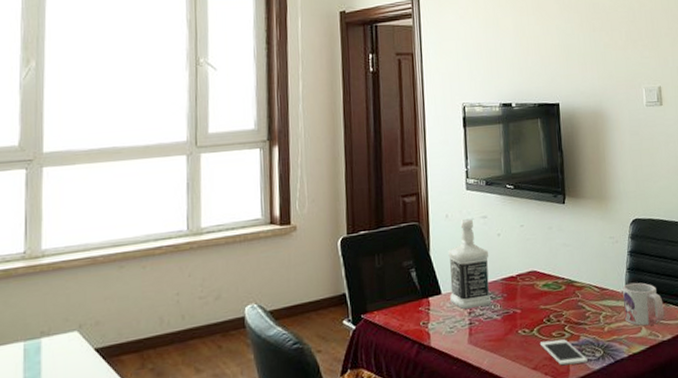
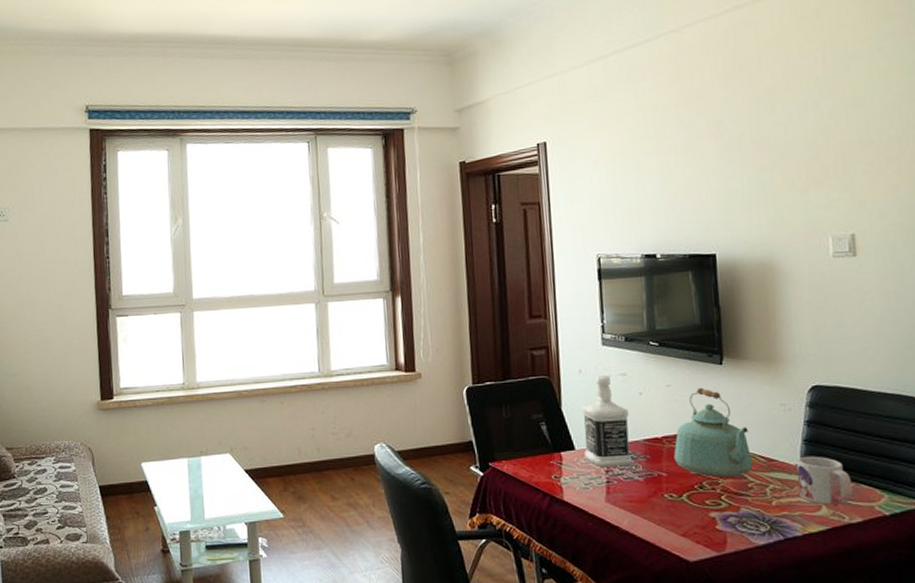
kettle: none [526,226,590,310] -> present [674,387,754,477]
cell phone: present [539,339,588,366] -> none [689,508,750,537]

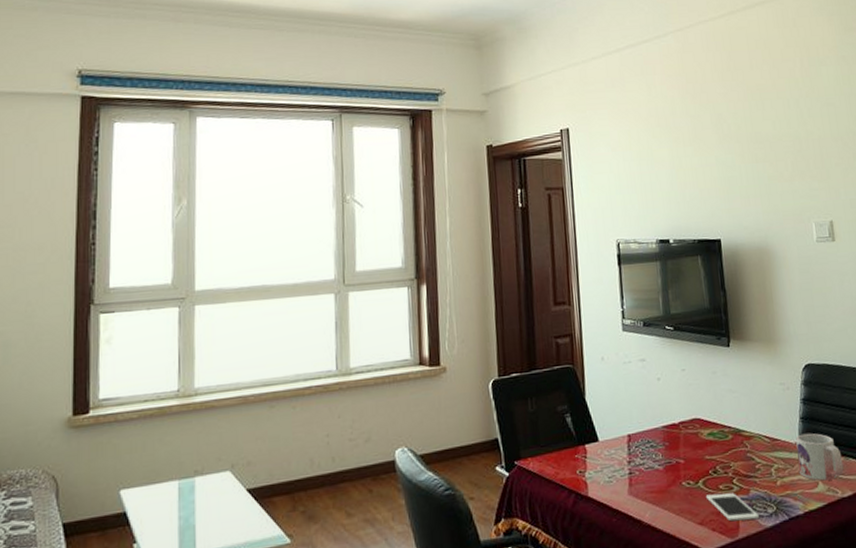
bottle: present [582,375,633,468] -> none [605,362,653,459]
kettle: present [674,387,754,477] -> none [690,370,760,461]
cell phone: none [689,508,750,537] -> present [705,493,759,522]

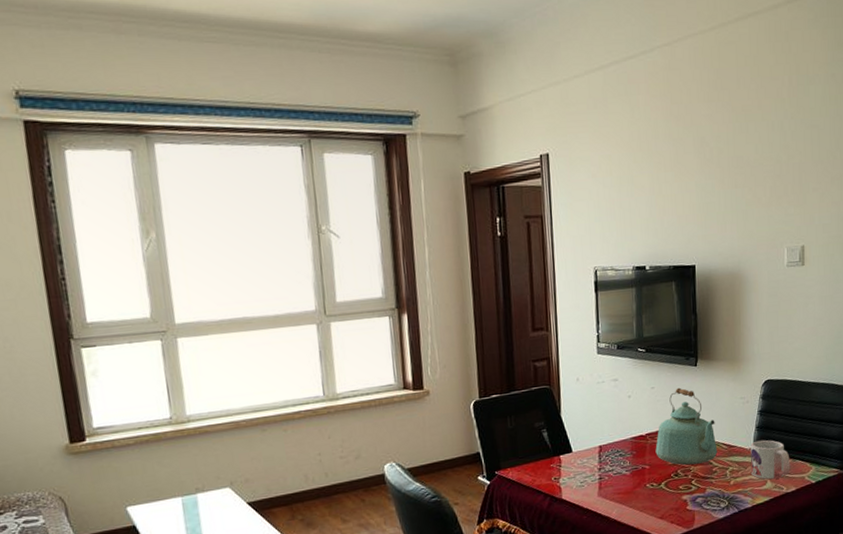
kettle: none [690,370,760,461] -> present [655,387,718,465]
cell phone: present [705,493,759,522] -> none [666,492,712,515]

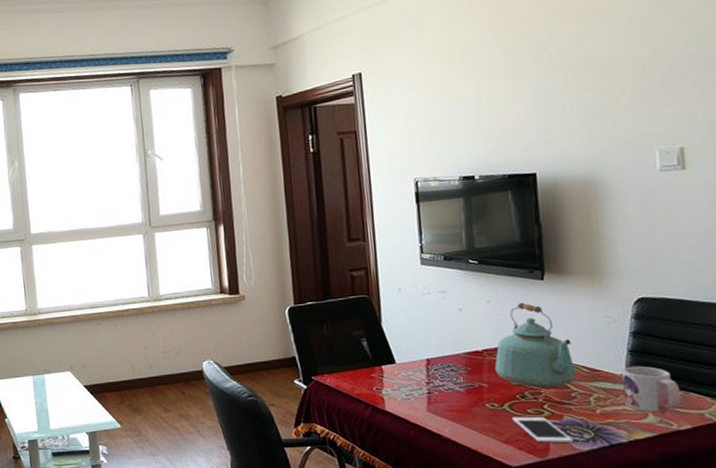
cell phone: none [666,492,712,515] -> present [511,416,573,443]

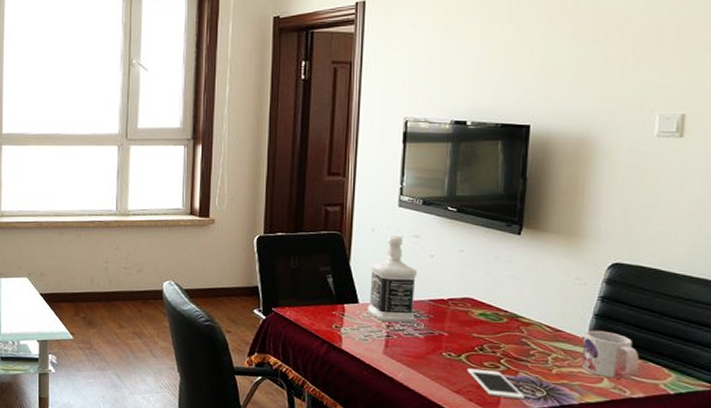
bottle: none [402,293,453,380] -> present [368,236,418,323]
kettle: present [495,302,577,387] -> none [457,255,539,343]

